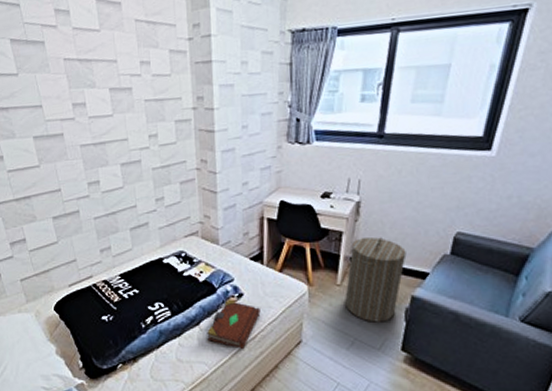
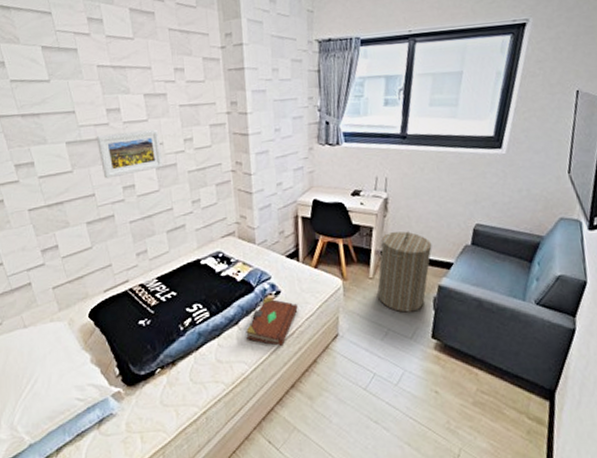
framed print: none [62,124,128,174] -> present [96,129,164,179]

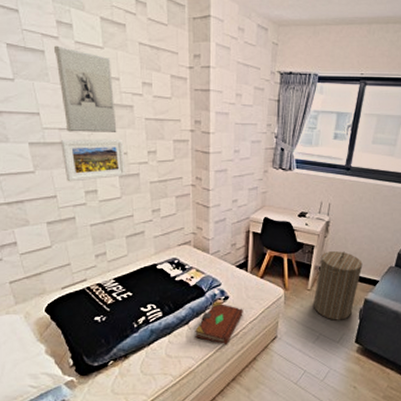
wall sculpture: none [85,42,151,128] -> present [53,45,117,132]

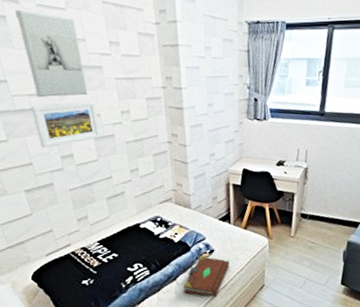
laundry hamper: present [313,251,363,320] -> none [297,196,344,265]

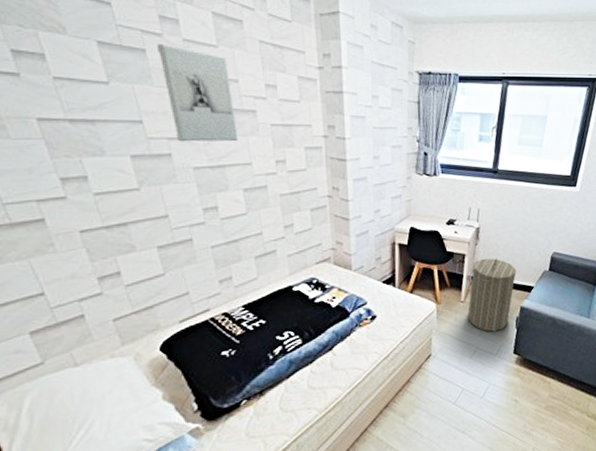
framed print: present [30,100,101,148] -> none [170,148,252,199]
book: present [183,255,230,298] -> none [340,322,393,370]
laundry hamper: none [297,196,344,265] -> present [468,258,517,332]

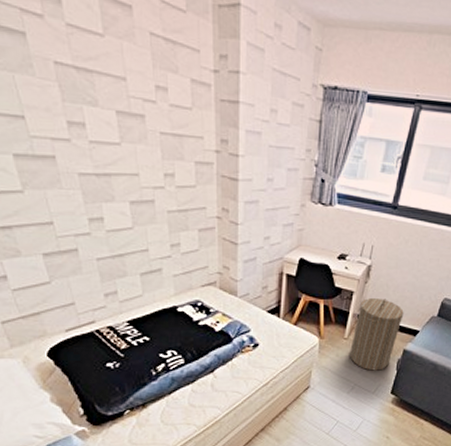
wall sculpture: present [156,43,238,142] -> none [37,26,125,148]

